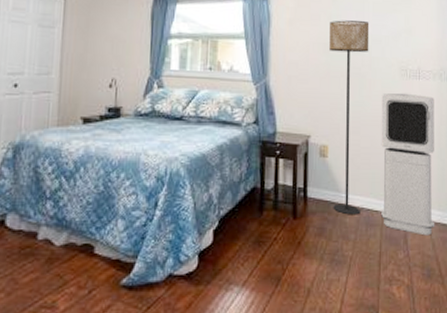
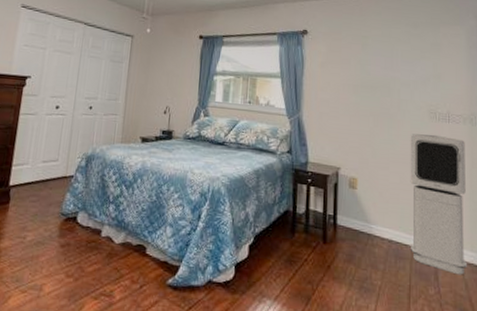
floor lamp: present [329,20,370,215] -> none [359,64,398,247]

